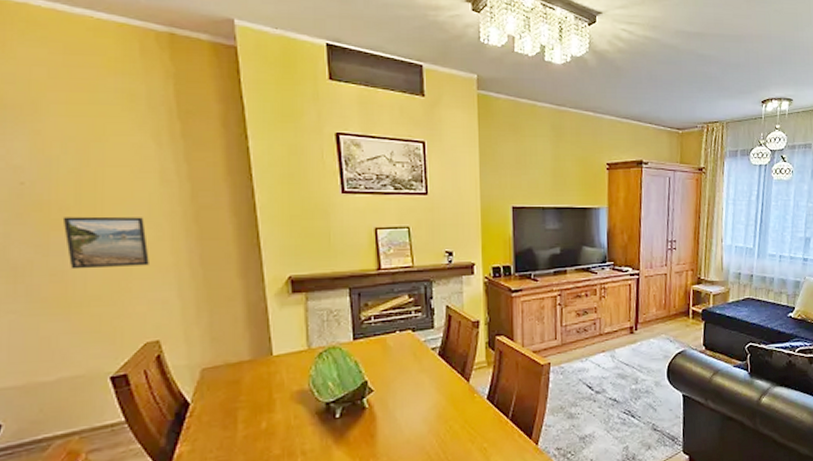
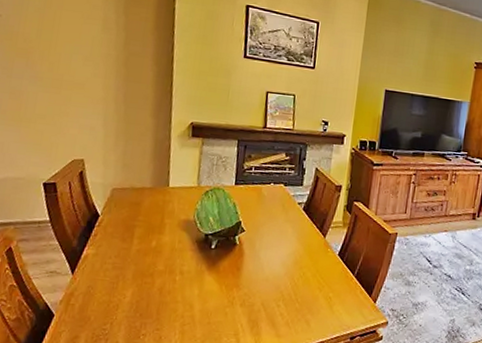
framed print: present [62,216,149,270] -> none [25,47,86,97]

